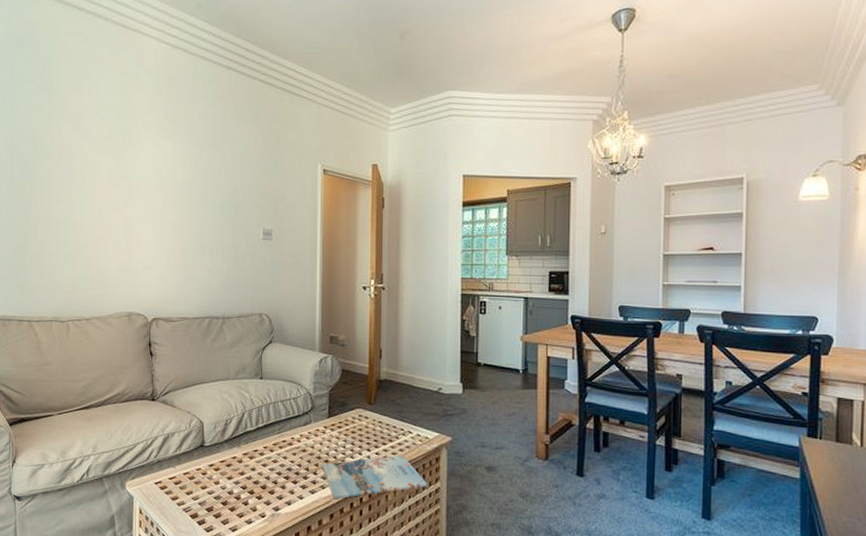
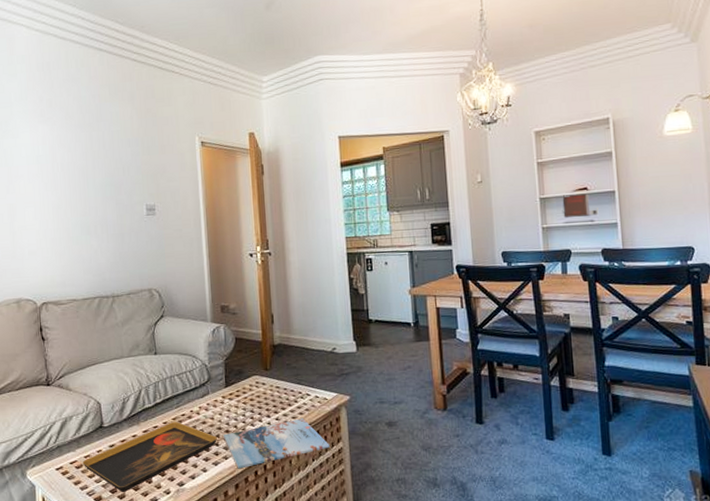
decorative tray: none [181,447,316,512] -> present [82,422,217,492]
books: none [687,253,723,277] -> present [563,193,599,217]

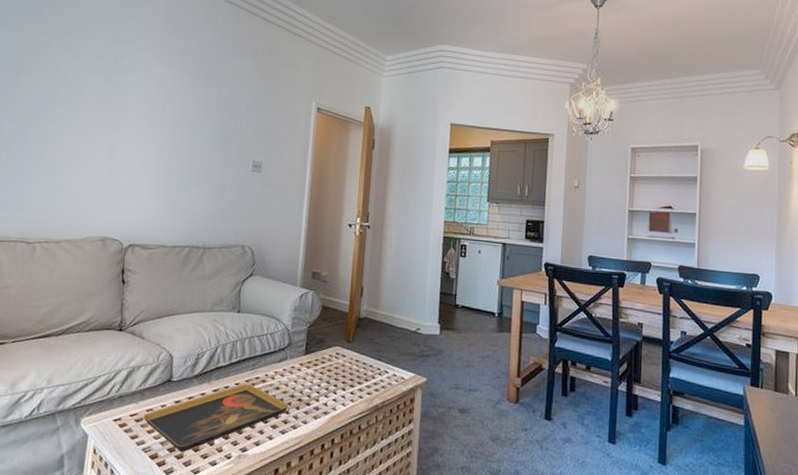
magazine: present [223,418,330,469] -> none [294,395,400,440]

